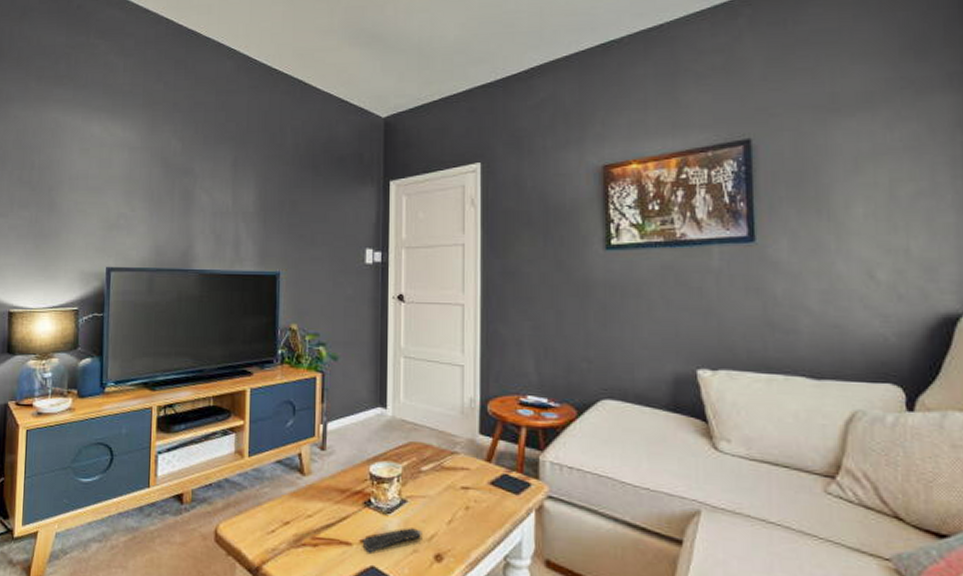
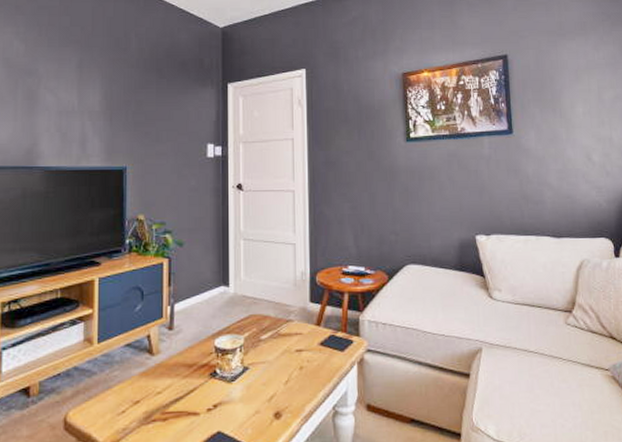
remote control: present [362,528,422,553] -> none [209,392,263,420]

